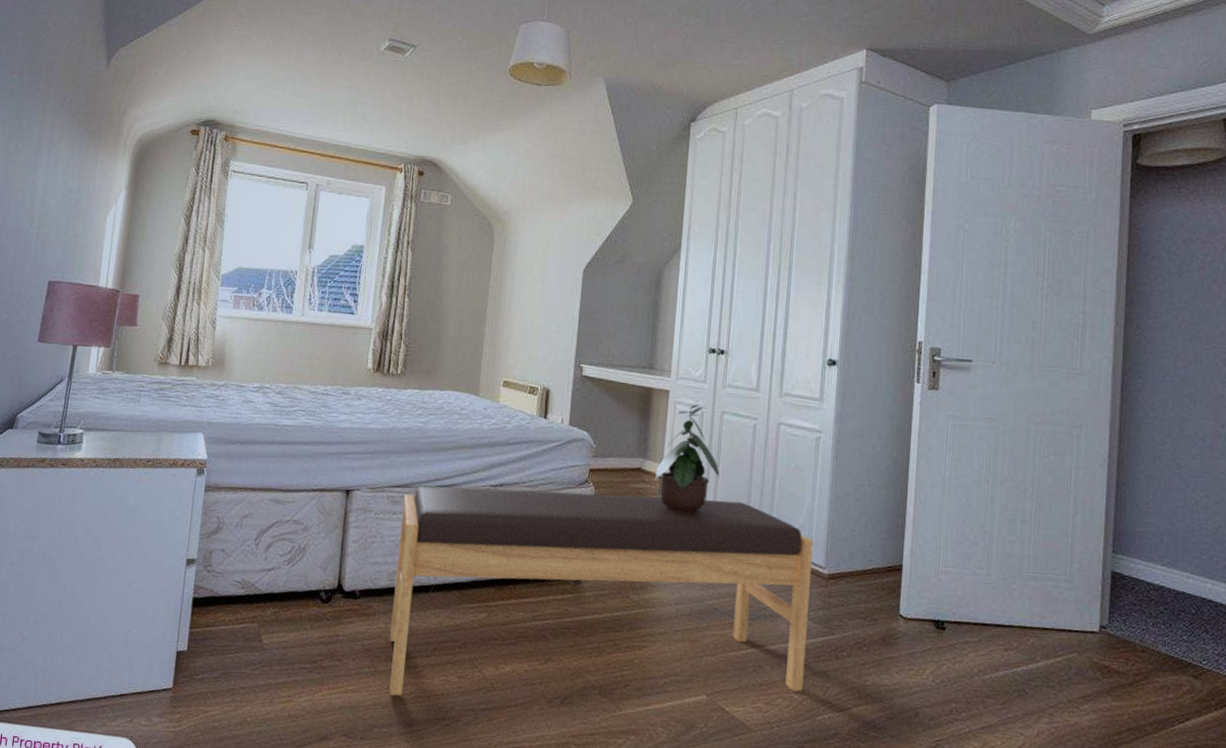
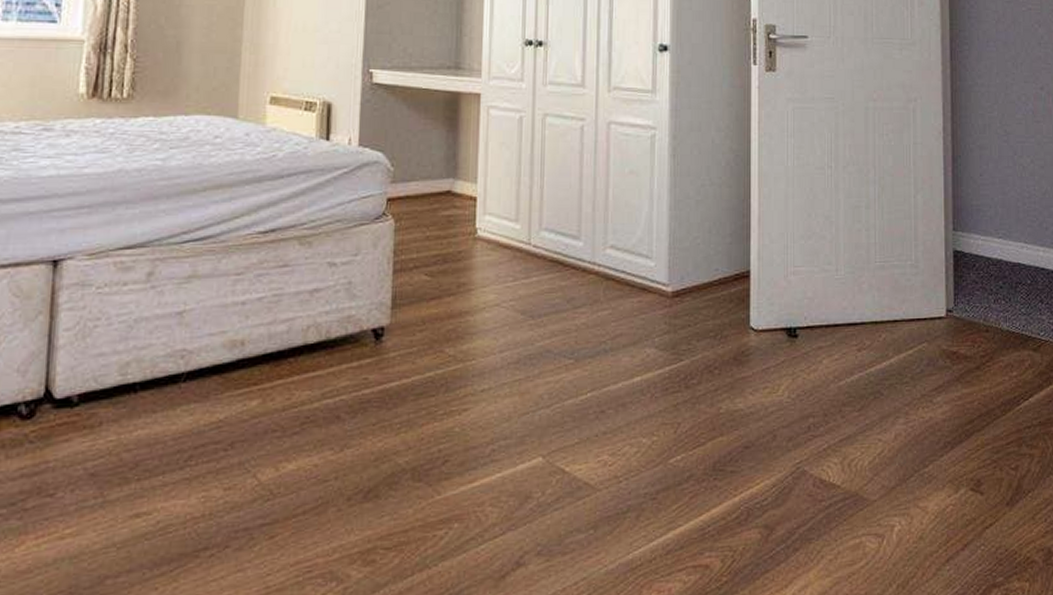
bench: present [389,486,813,696] -> none [124,219,654,531]
potted plant: present [655,400,719,514] -> none [469,103,544,239]

